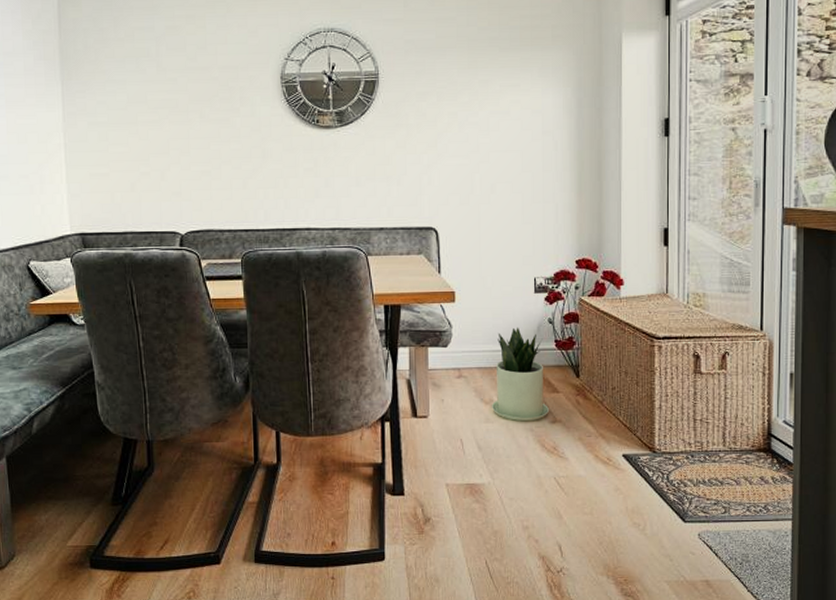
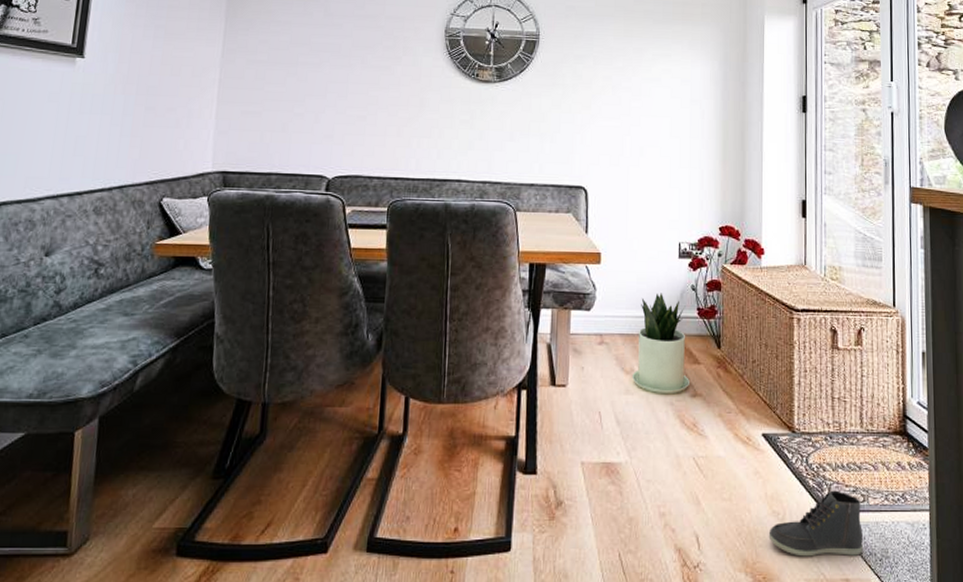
sneaker: none [629,503,723,562] -> present [768,490,863,557]

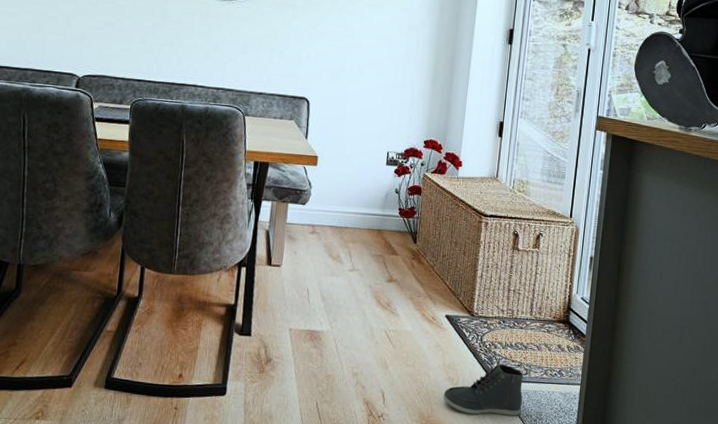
planter: present [631,293,691,393] -> none [337,193,389,278]

